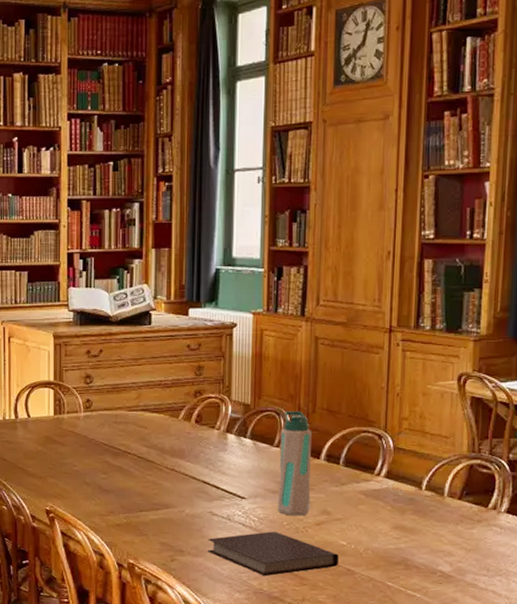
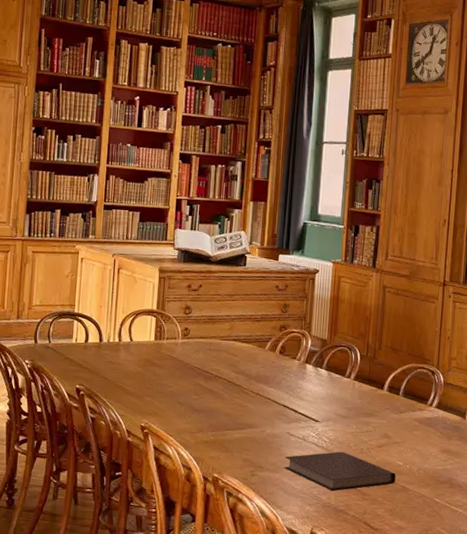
water bottle: present [277,411,313,516] -> none [345,347,378,439]

